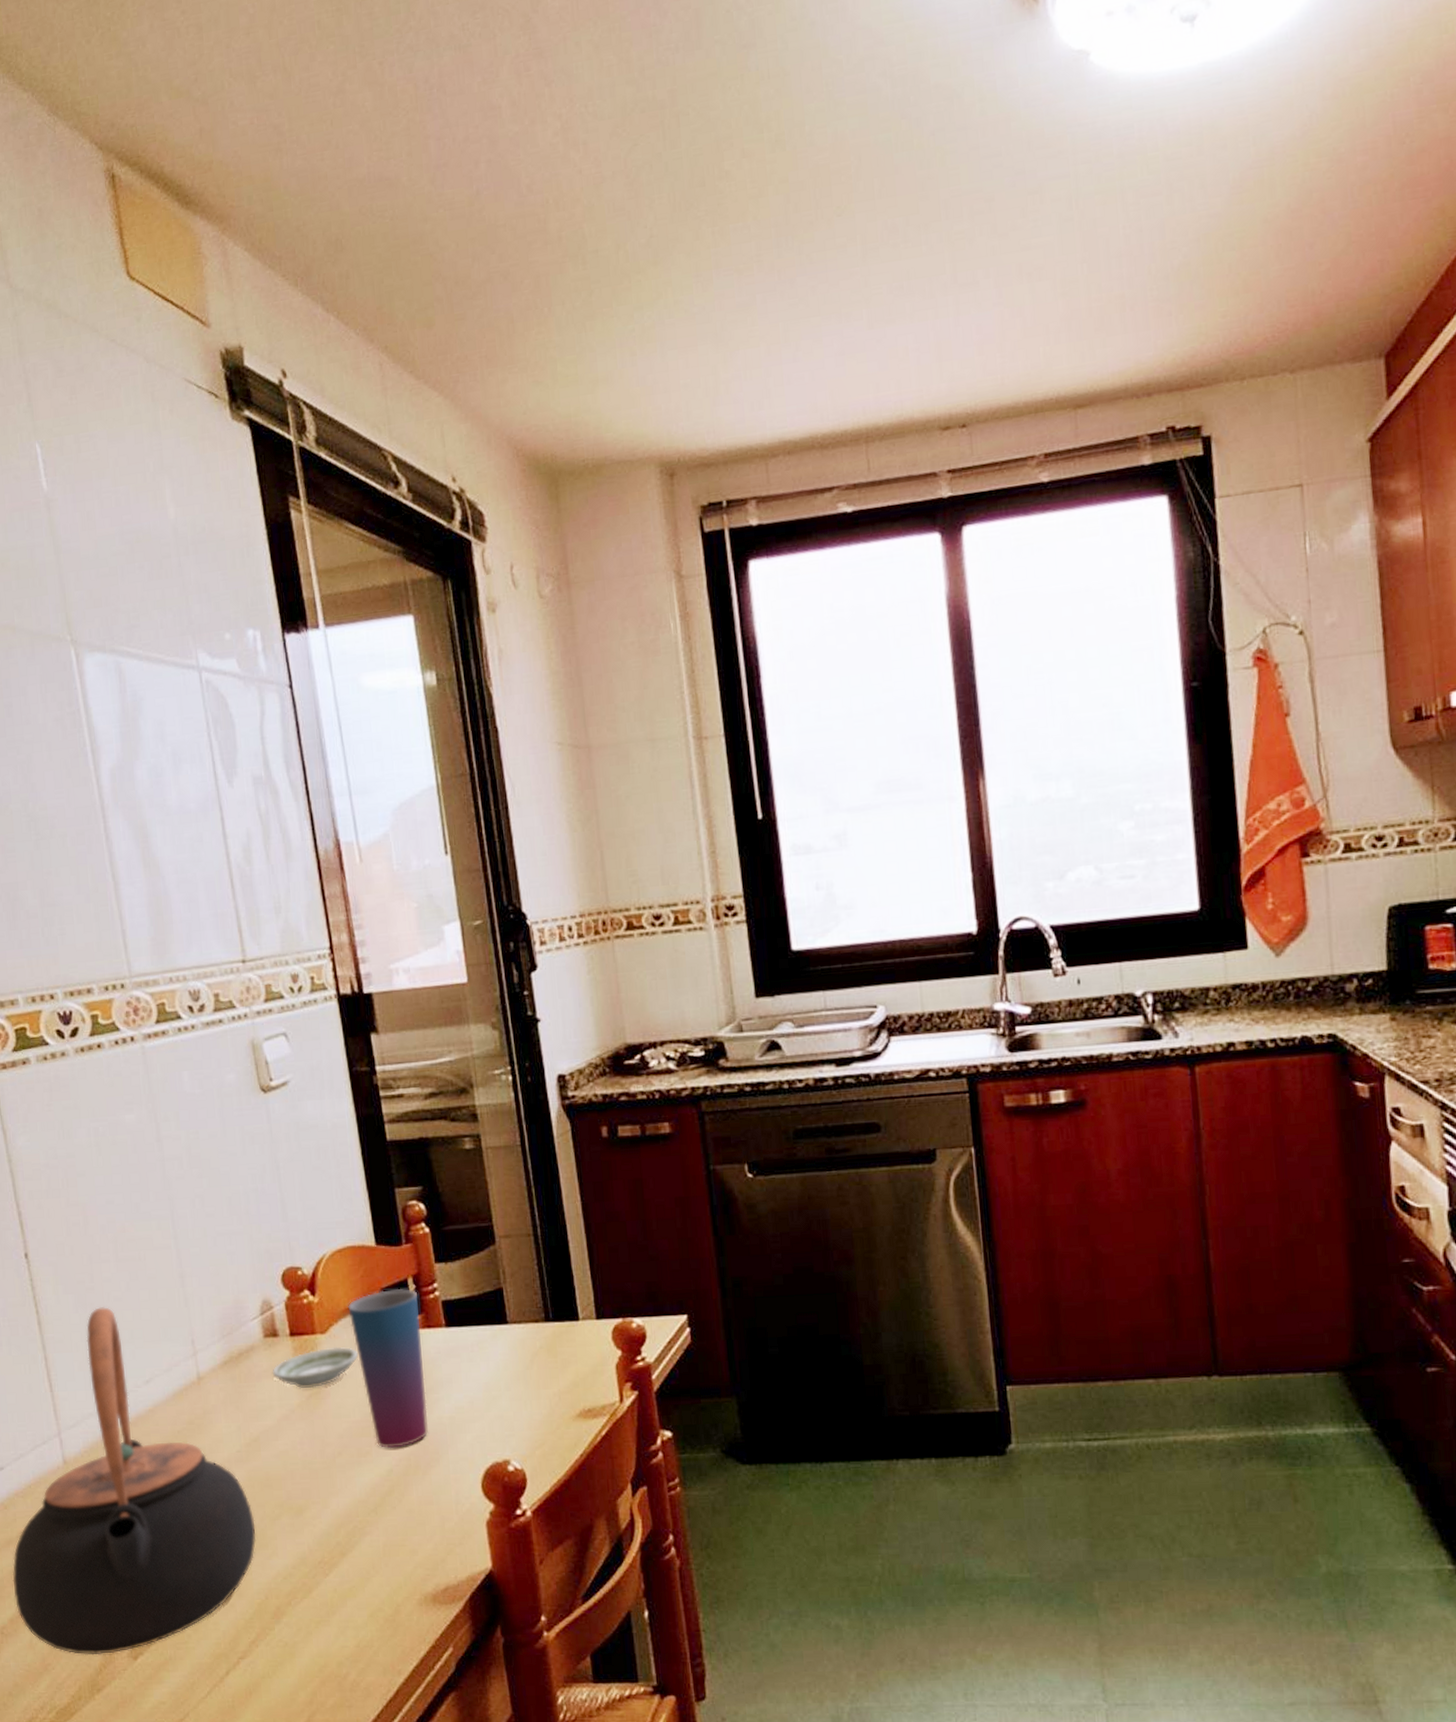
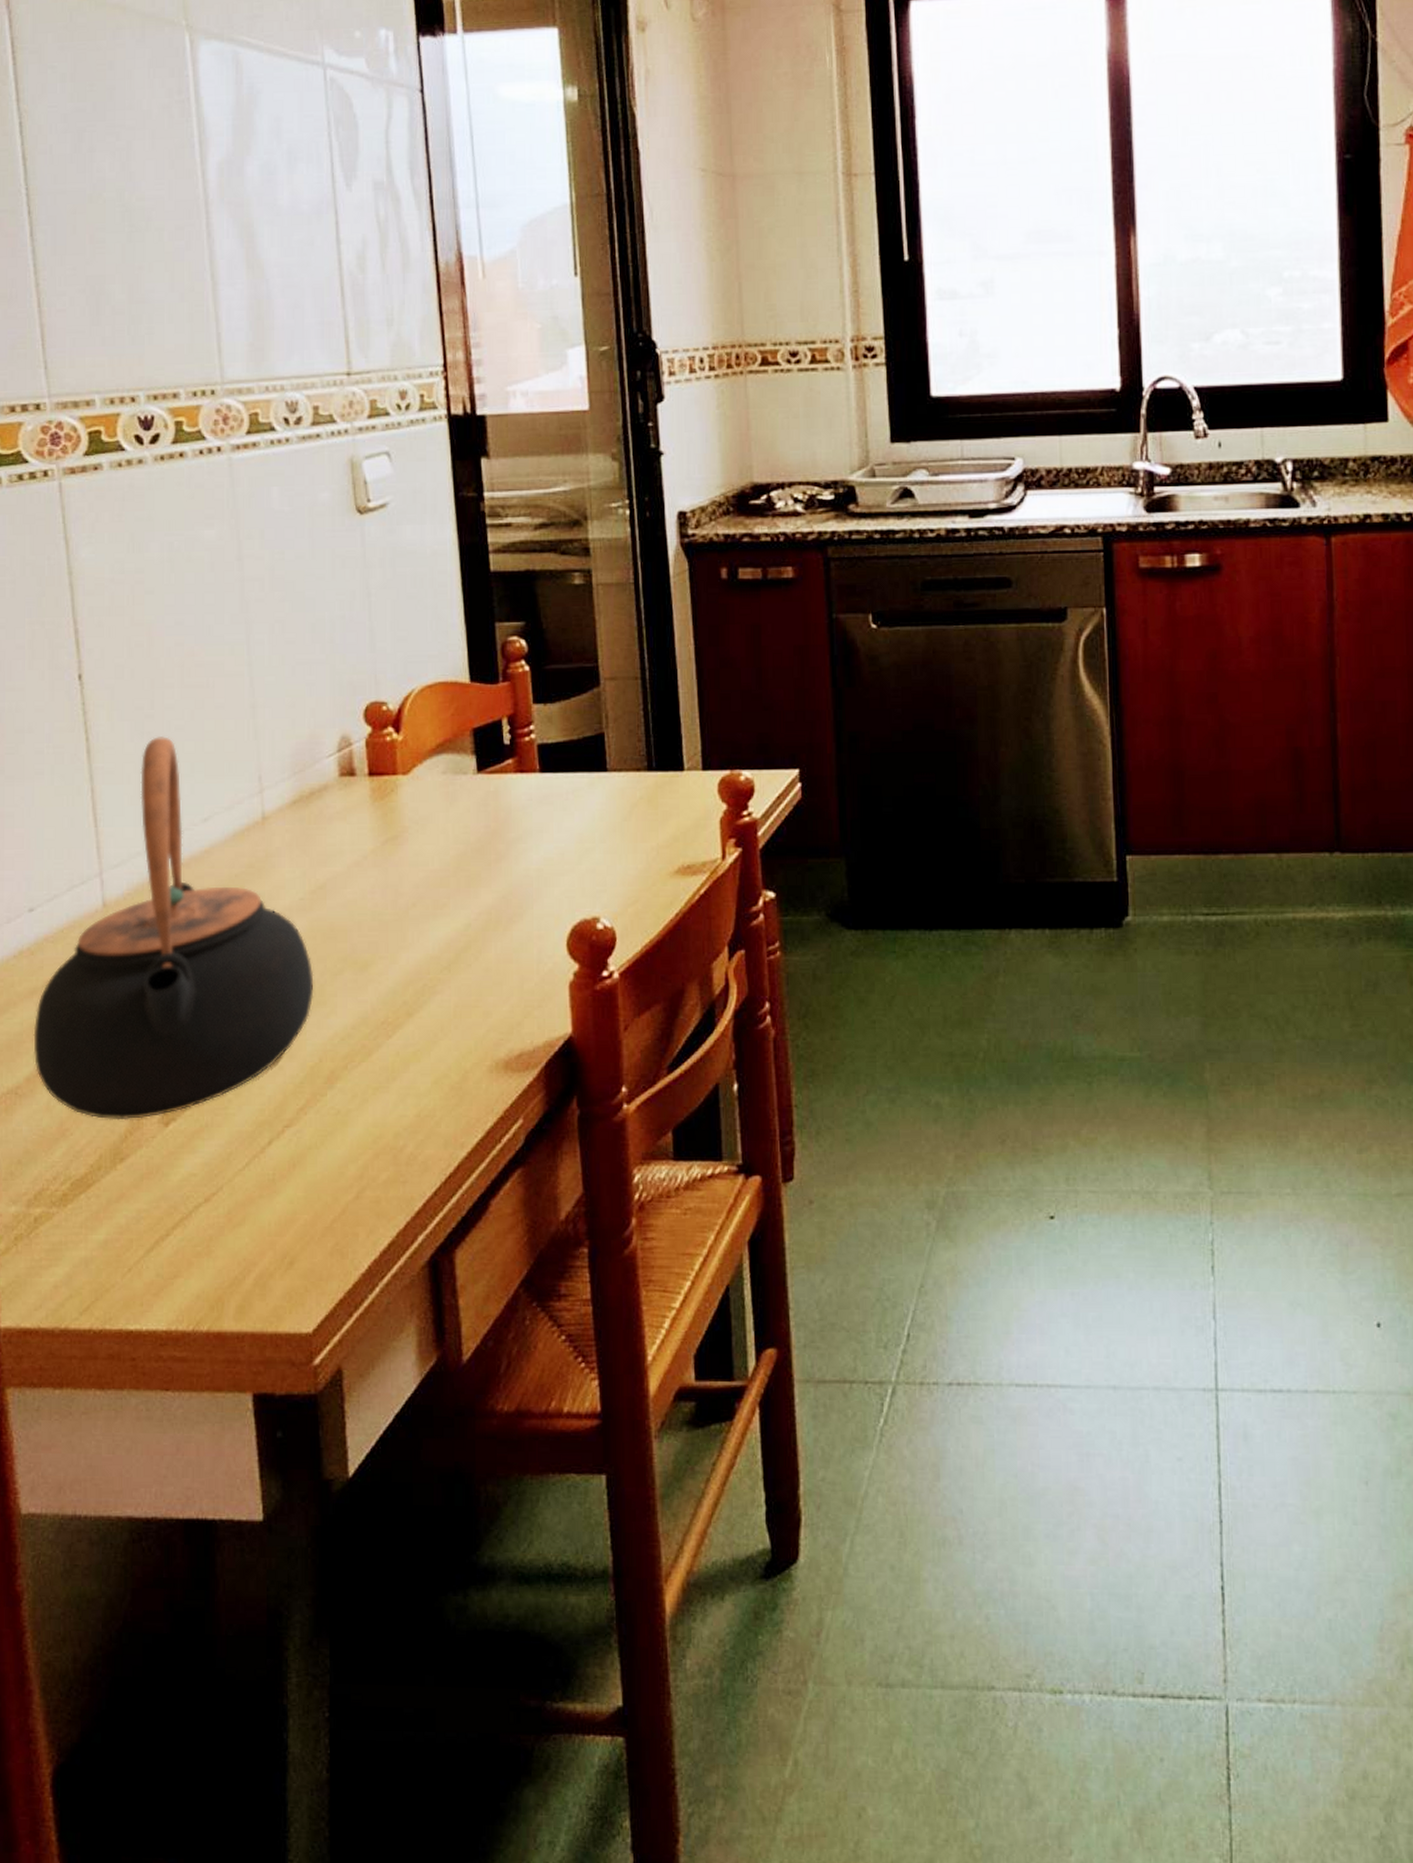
saucer: present [272,1346,358,1389] -> none [345,789,442,834]
cup: present [348,1288,428,1448] -> none [435,730,513,900]

